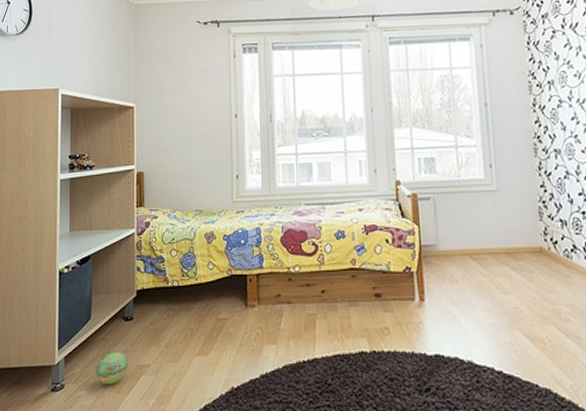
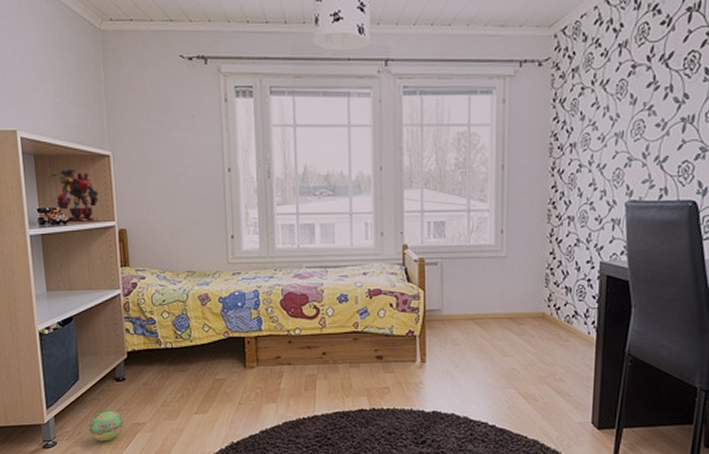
toy robot: none [82,119,123,168] -> present [49,168,100,223]

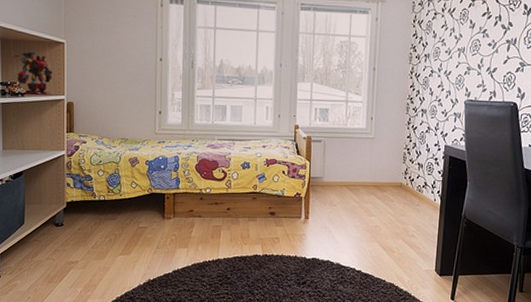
ball: present [89,409,123,442] -> none [29,249,59,277]

